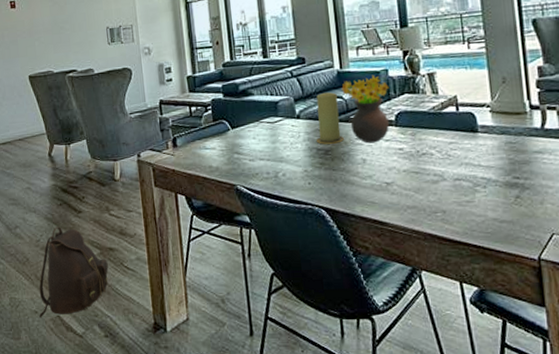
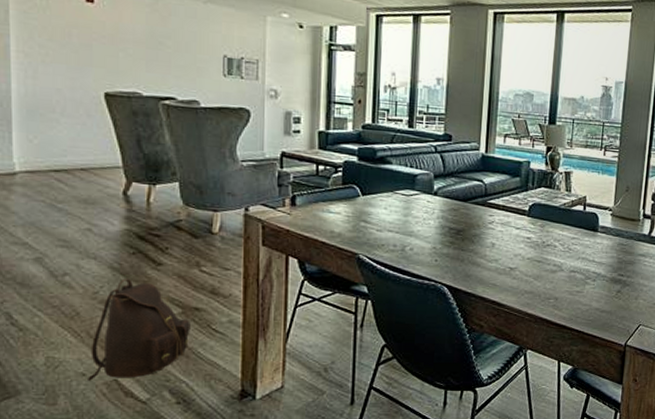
candle: present [316,92,344,144] -> none [450,174,478,225]
flower arrangement: present [341,74,389,144] -> none [483,164,529,230]

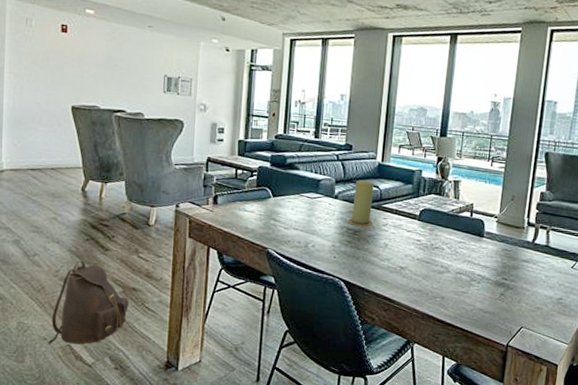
candle: none [450,174,478,225] -> present [348,180,374,227]

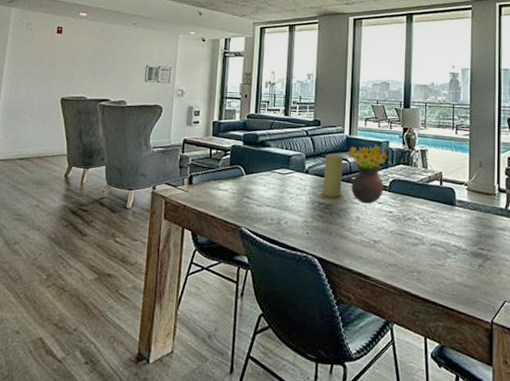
backpack: present [48,260,129,345] -> none [20,247,103,339]
flower arrangement: none [379,172,420,232] -> present [348,144,388,204]

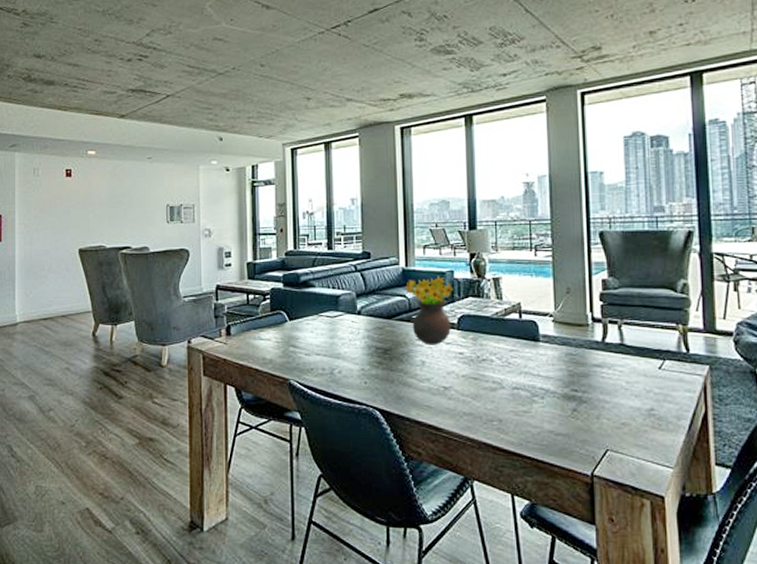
candle: present [320,154,344,200] -> none [376,290,404,343]

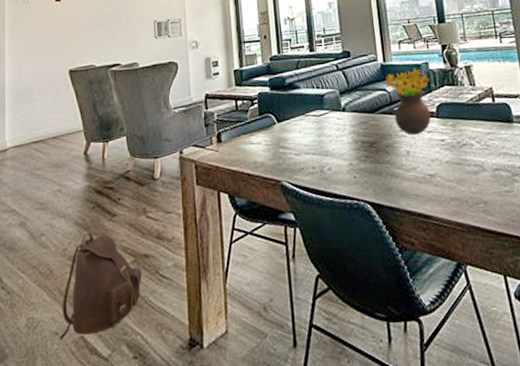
backpack: none [66,412,146,510] -> present [60,232,142,341]

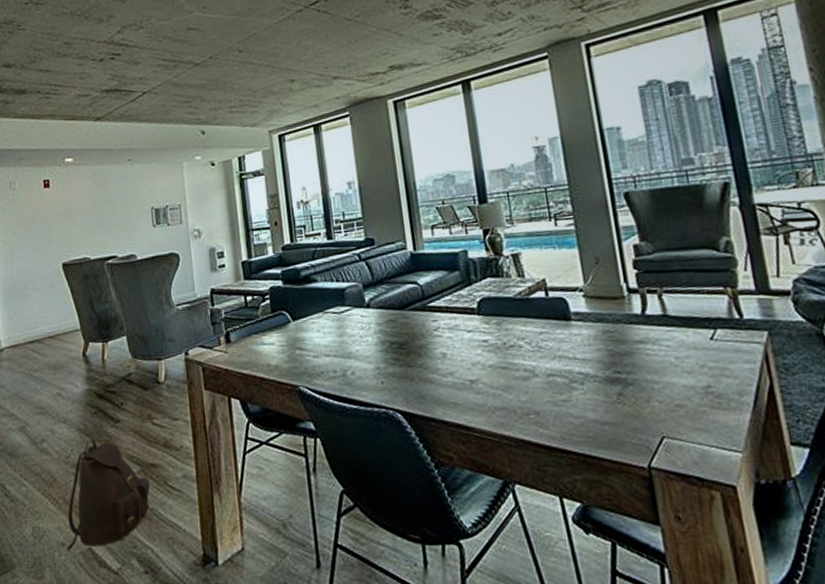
flower arrangement: present [385,67,431,135] -> none [416,256,471,335]

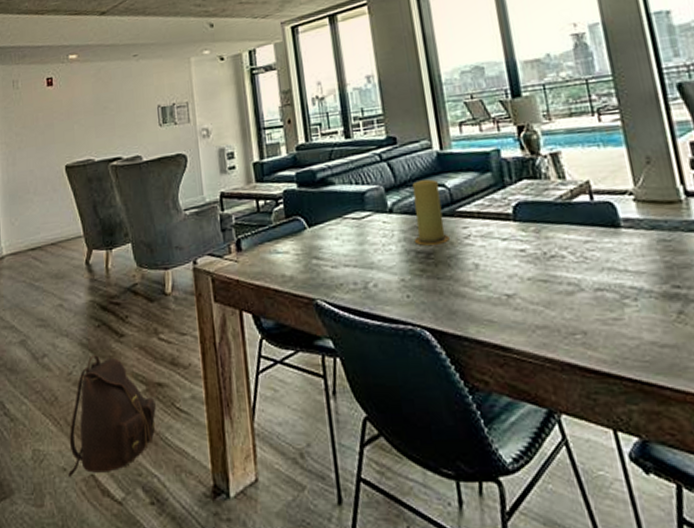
candle: none [388,277,420,337] -> present [412,179,450,246]

